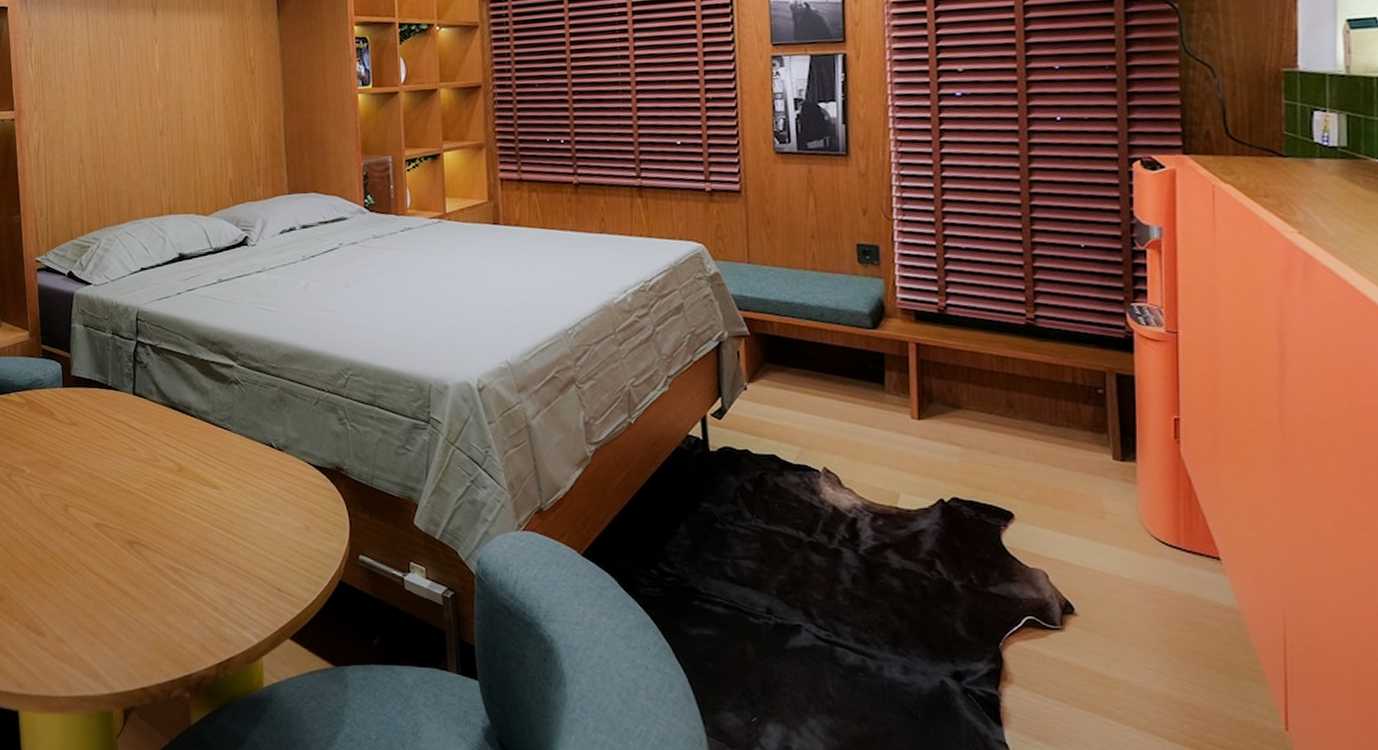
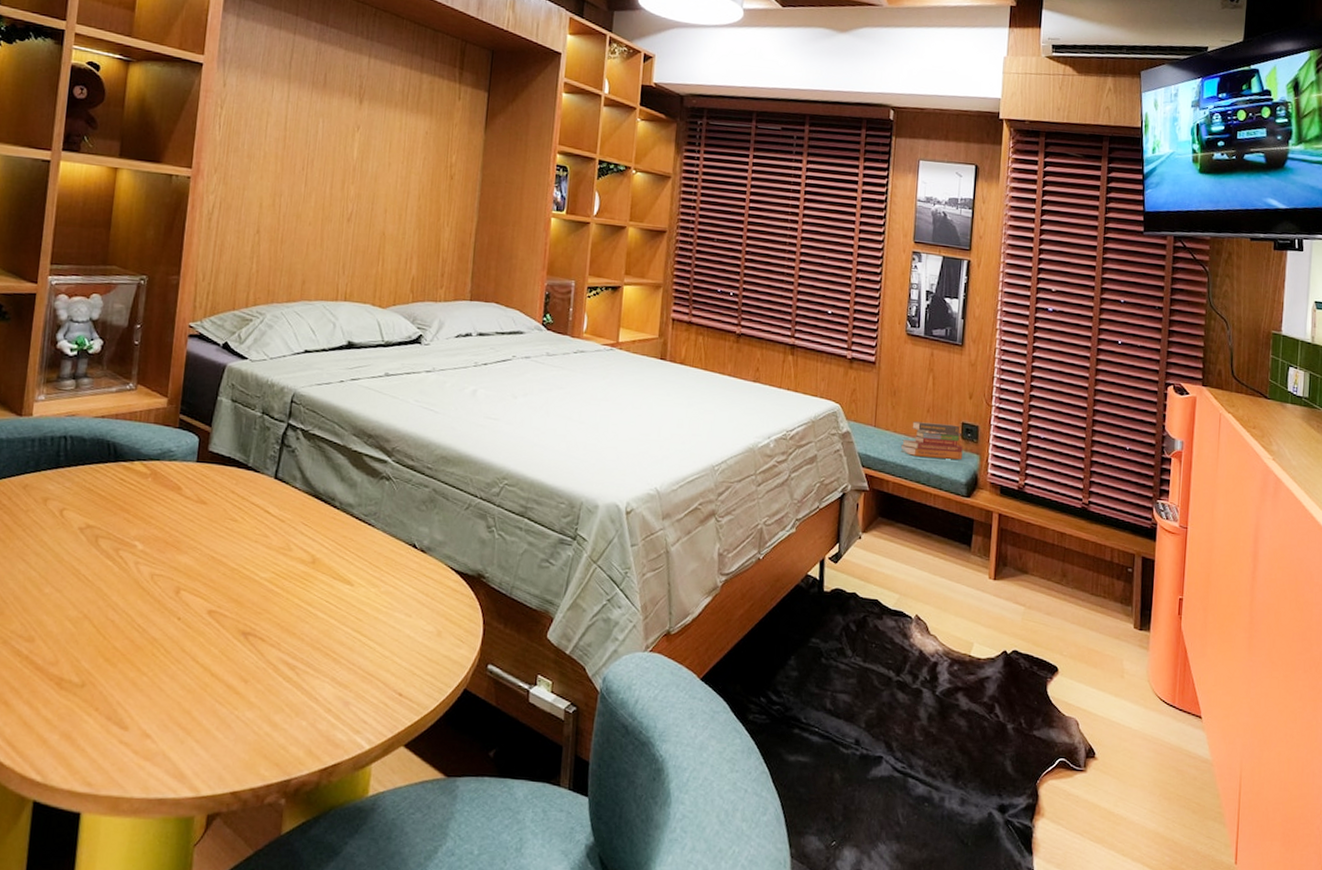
books: none [783,248,861,290] -> present [900,421,963,460]

